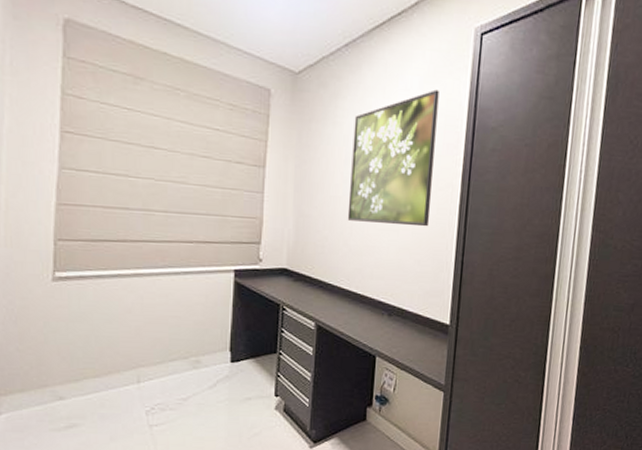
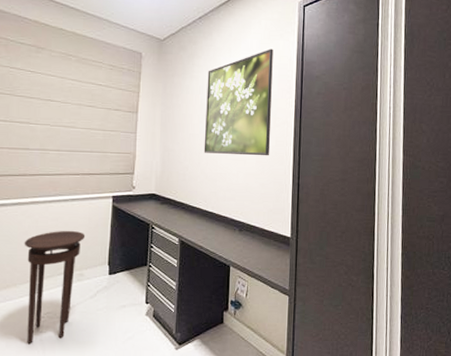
stool: none [127,309,202,439] -> present [24,230,86,345]

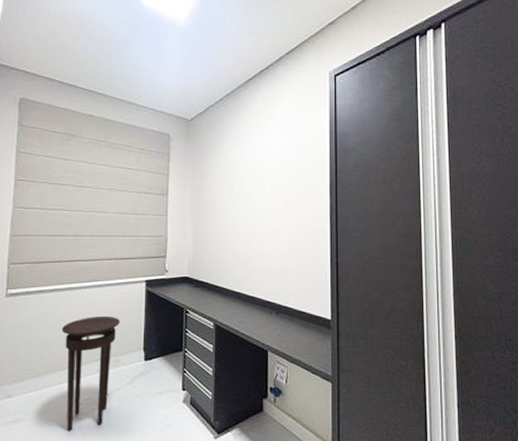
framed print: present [203,48,273,156] -> none [236,122,304,235]

